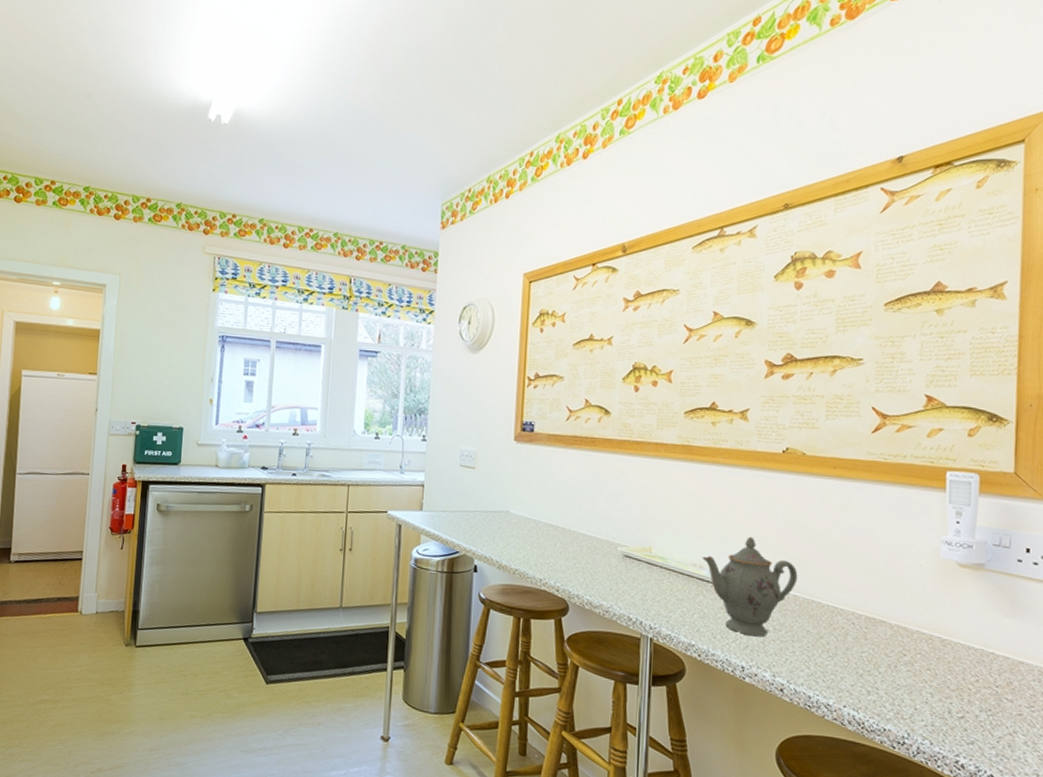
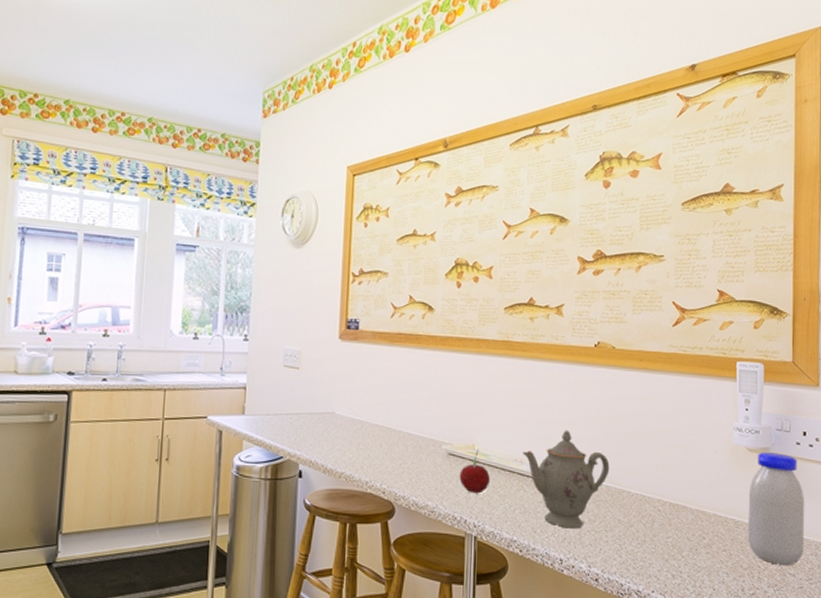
fruit: none [635,552,667,596] -> present [459,449,490,494]
bottle: none [956,568,1027,690] -> present [747,452,805,565]

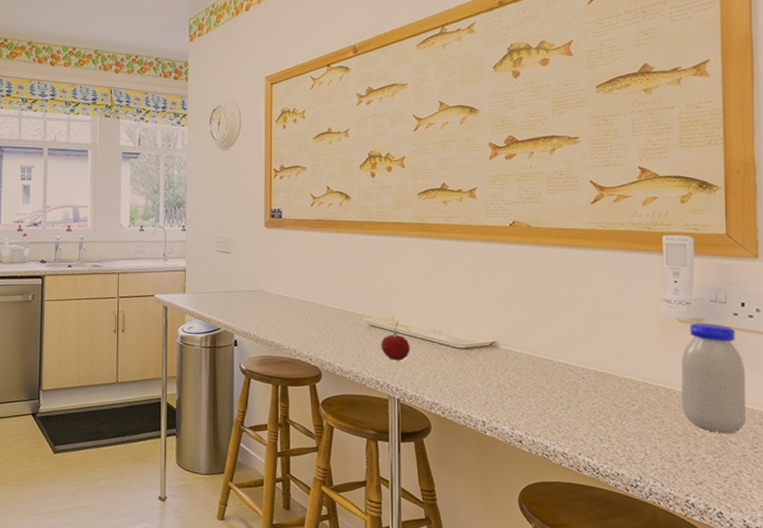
teapot: present [522,430,610,529] -> none [441,303,530,394]

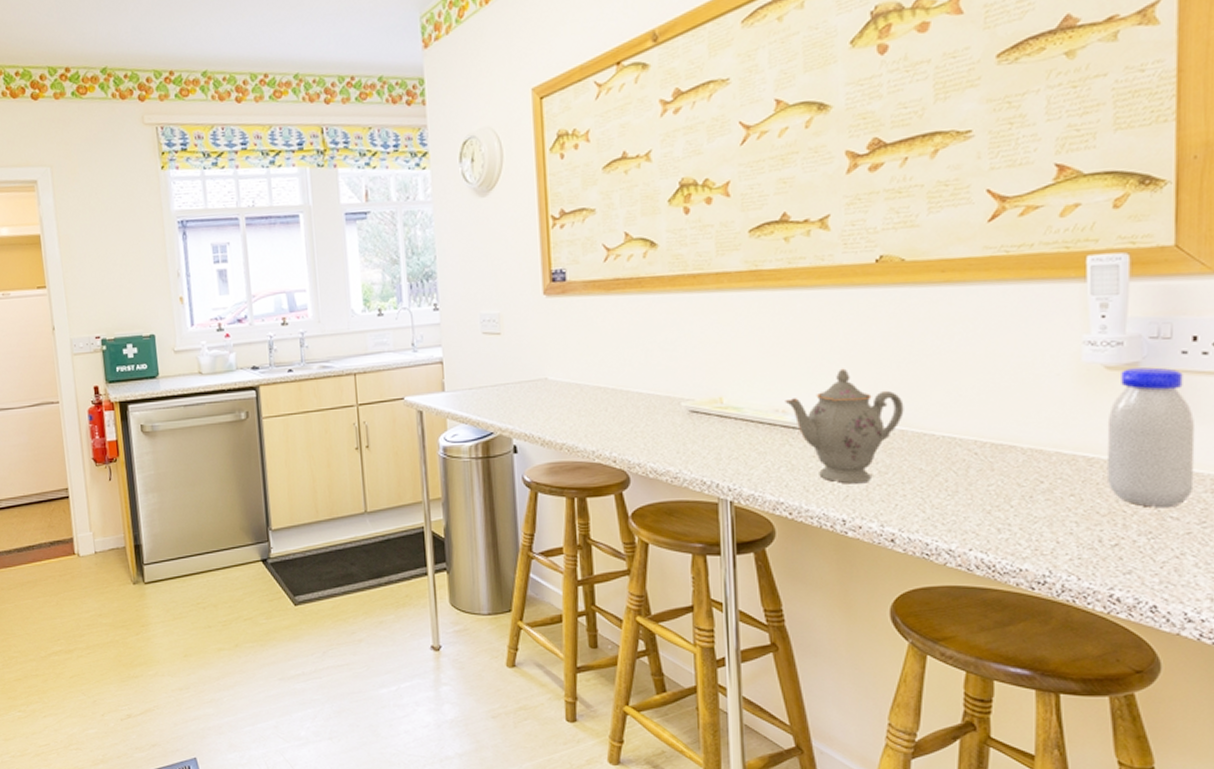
fruit: present [381,321,410,361] -> none [706,402,745,454]
teapot: none [441,303,530,394] -> present [785,368,904,484]

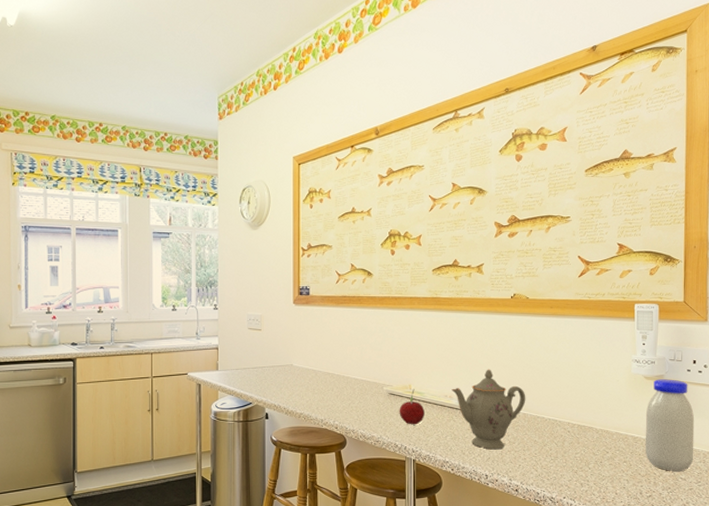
fruit: none [706,402,745,454] -> present [399,388,425,425]

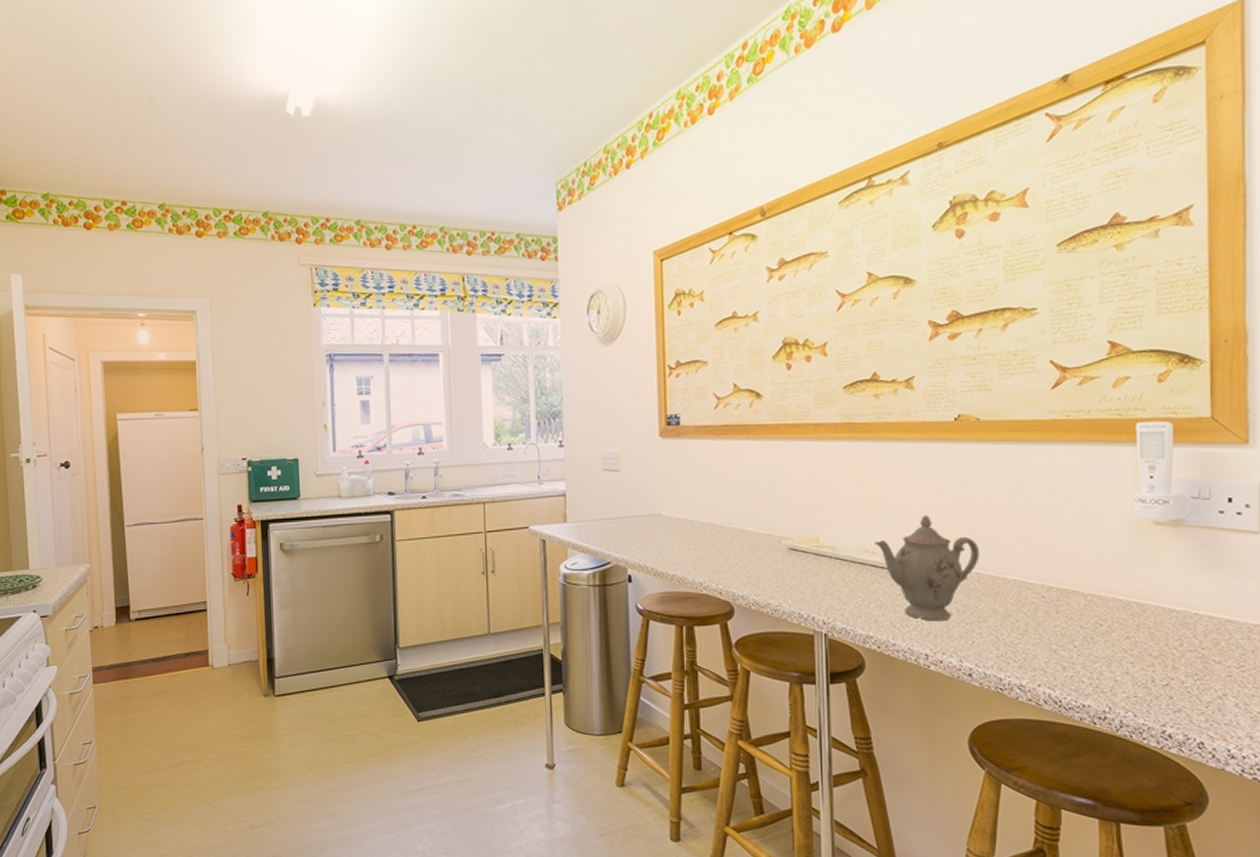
fruit: present [399,388,425,425] -> none [803,541,838,589]
bottle: present [645,379,695,471] -> none [1157,524,1233,651]

